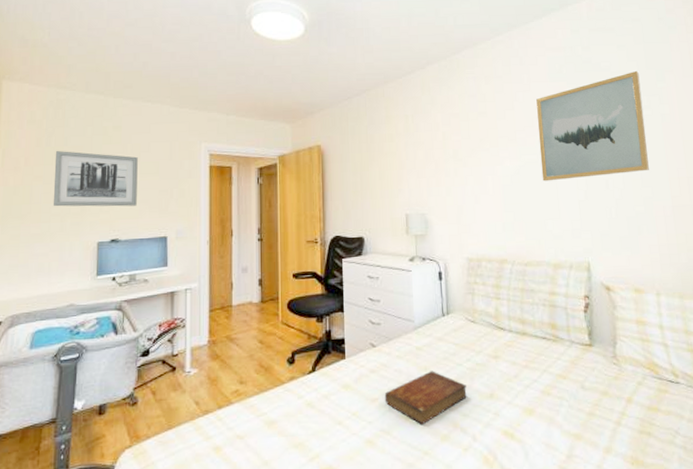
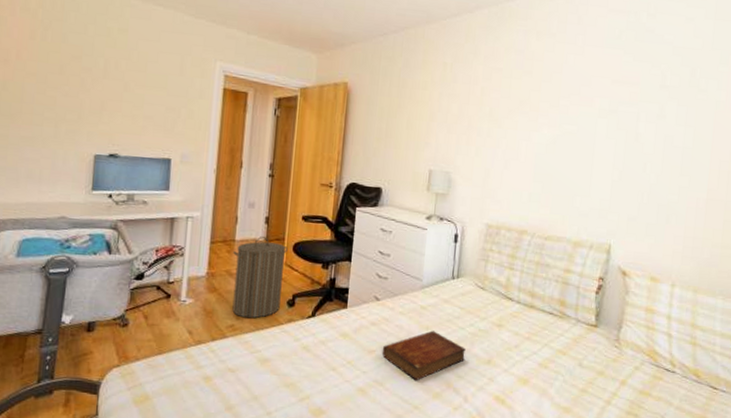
wall art: present [53,151,138,207] -> none [46,47,144,121]
laundry hamper: none [231,299,282,382] -> present [232,237,288,319]
wall art: present [536,70,649,182] -> none [578,48,703,159]

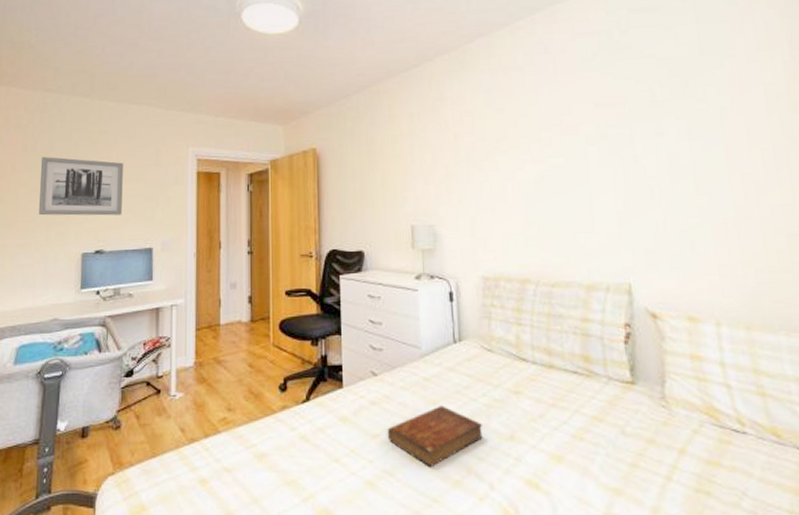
wall art: none [46,47,144,121] -> present [38,157,123,216]
laundry hamper: present [232,237,288,319] -> none [219,318,274,409]

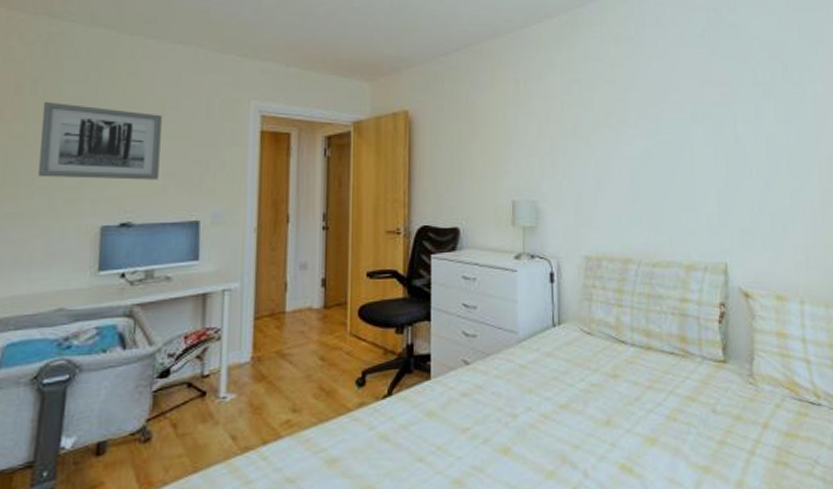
bible: present [387,405,483,468] -> none [478,393,579,460]

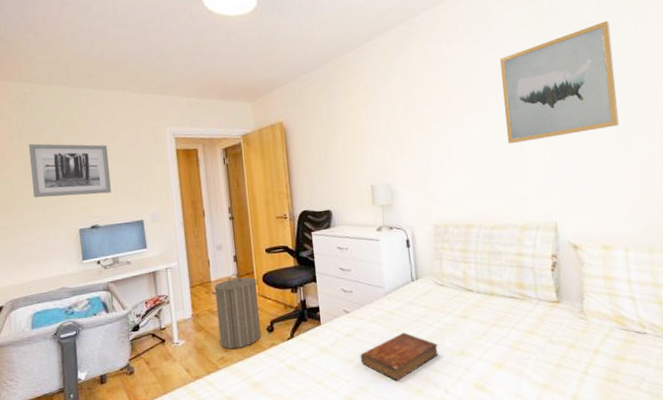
laundry hamper: none [284,303,352,409] -> present [211,274,261,349]
bible: none [478,393,579,460] -> present [360,332,438,382]
wall art: none [673,40,798,167] -> present [500,20,619,144]

